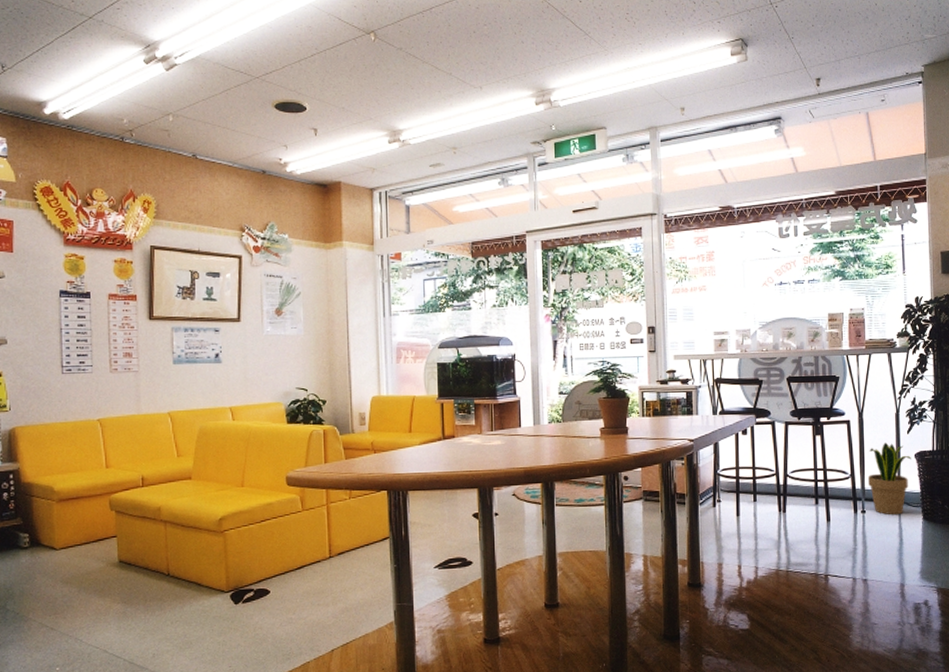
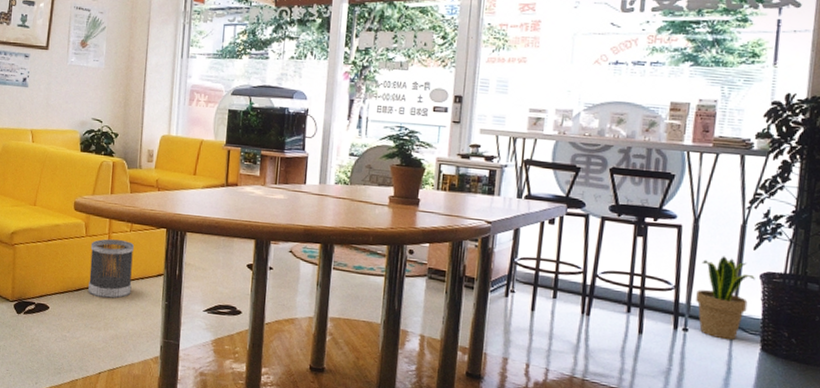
wastebasket: none [308,509,357,573] -> present [88,239,134,299]

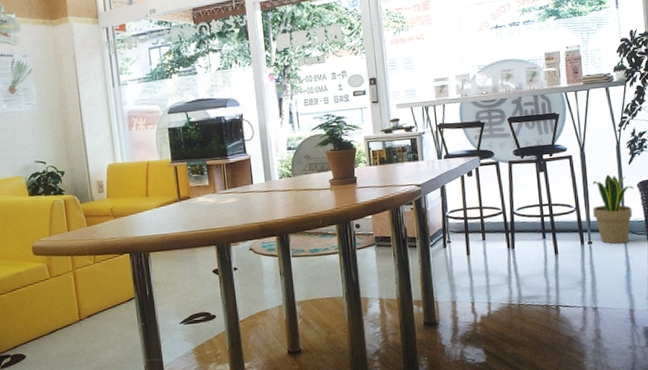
wastebasket: present [88,239,134,299] -> none [56,273,106,335]

